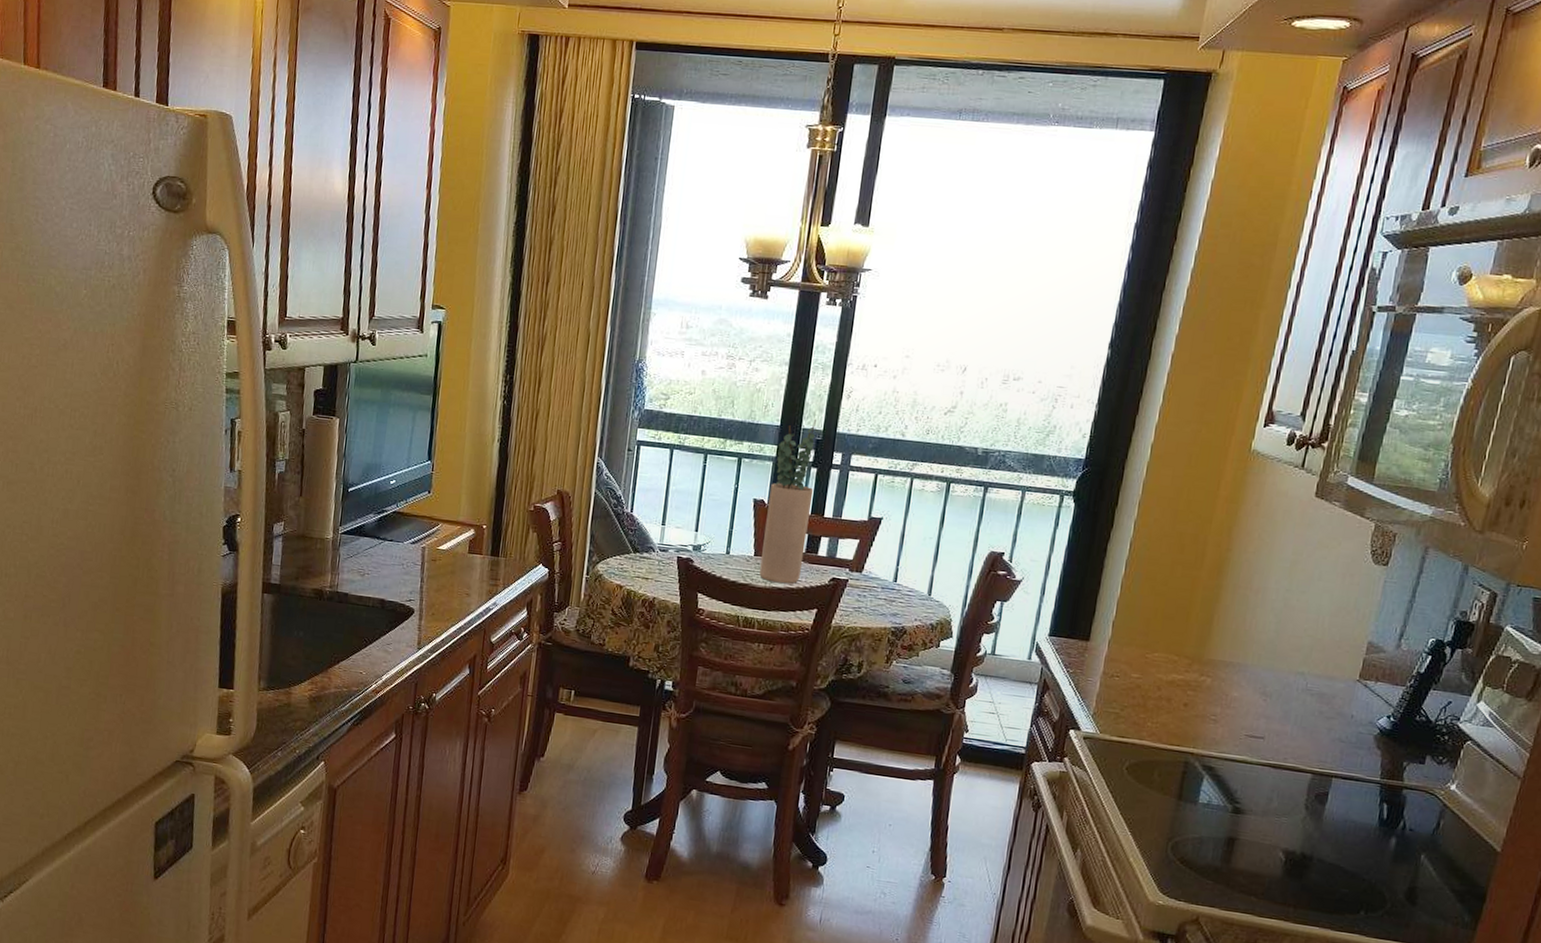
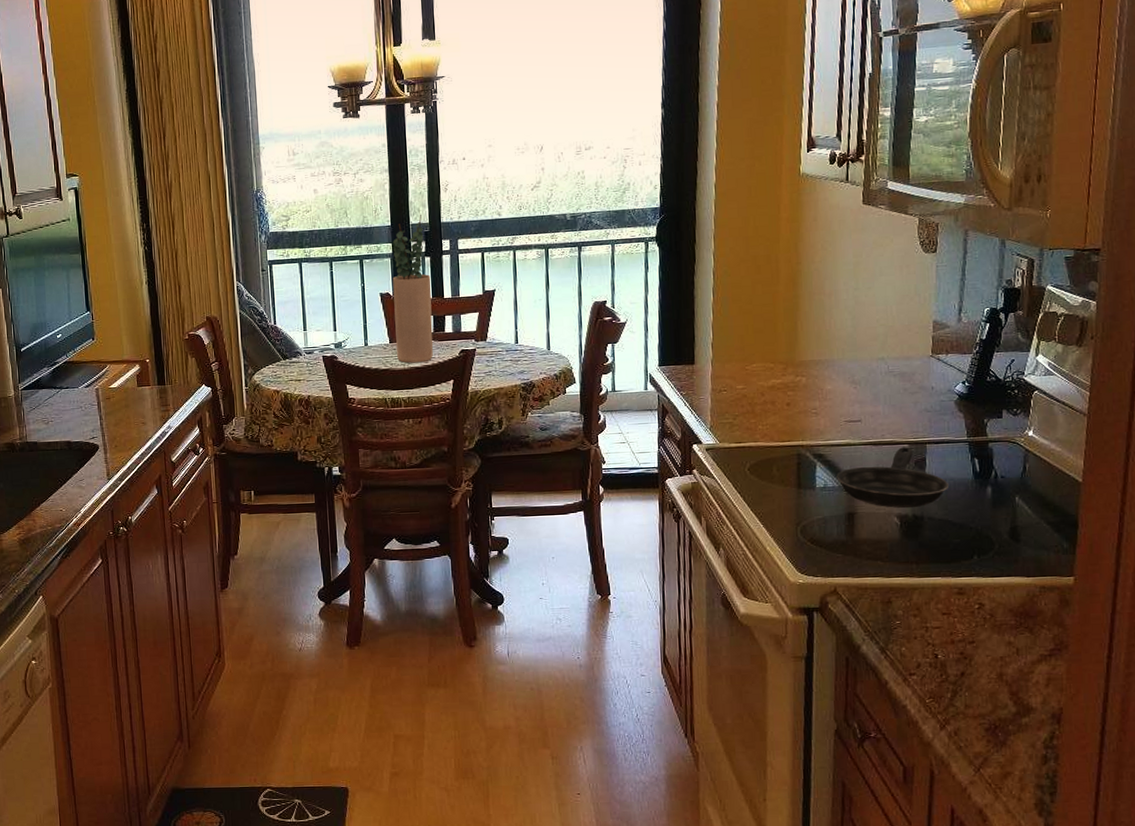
frying pan: none [1223,776,1348,846] -> present [836,447,948,508]

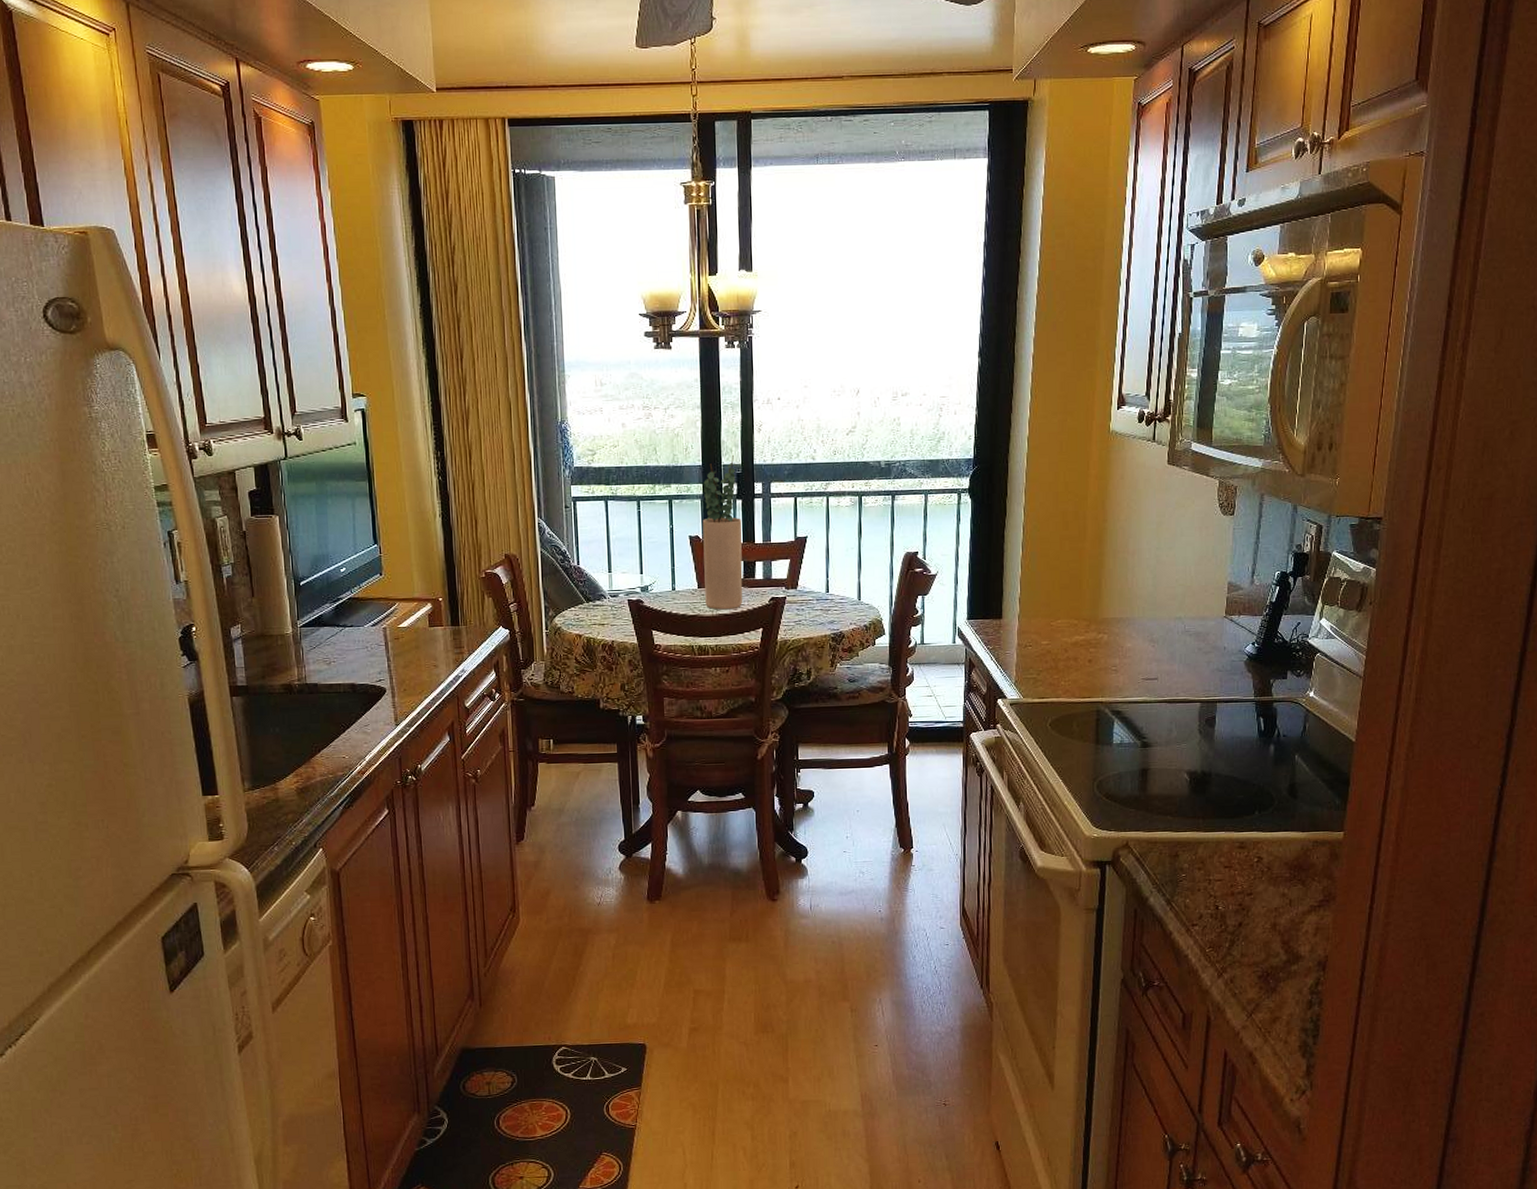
frying pan: present [836,447,948,508] -> none [1132,705,1235,764]

